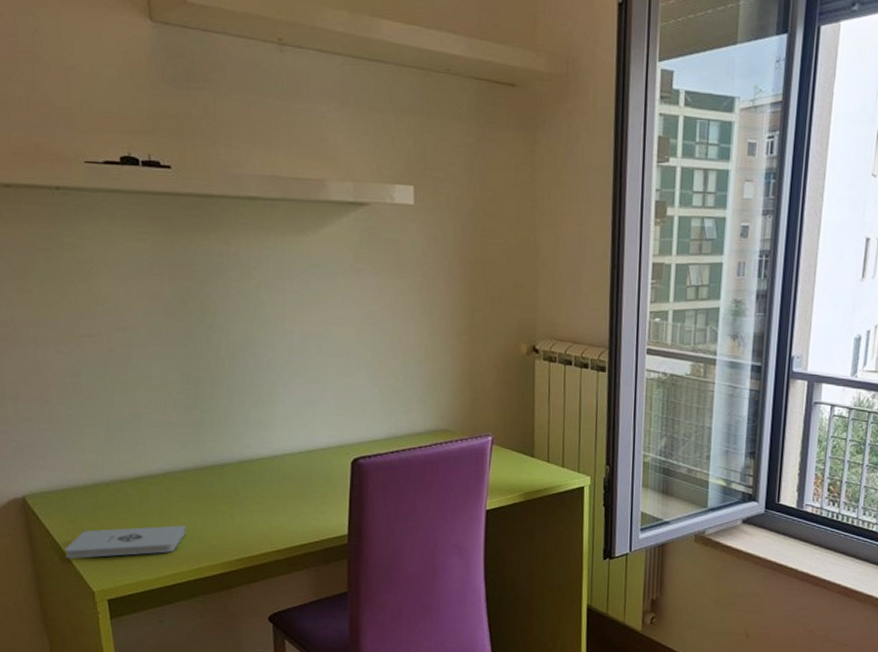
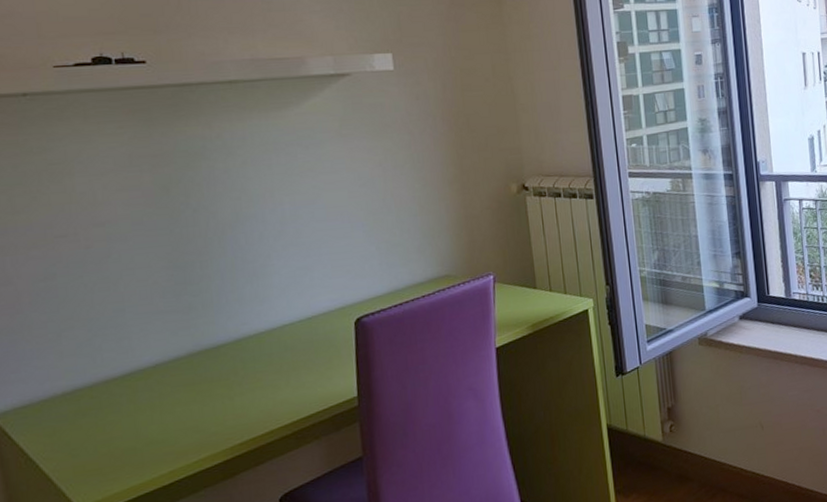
notepad: present [64,525,187,558] -> none [42,417,183,476]

